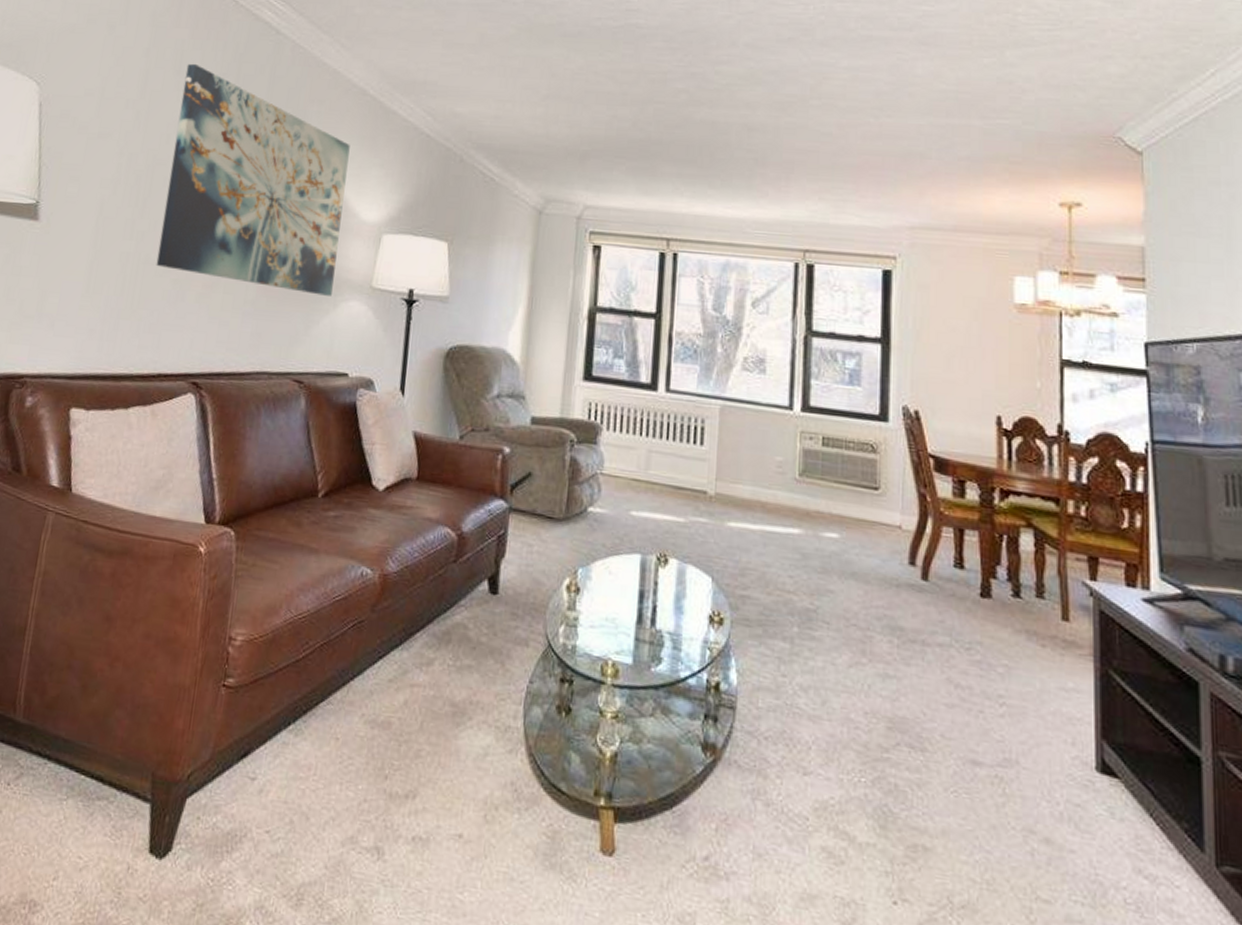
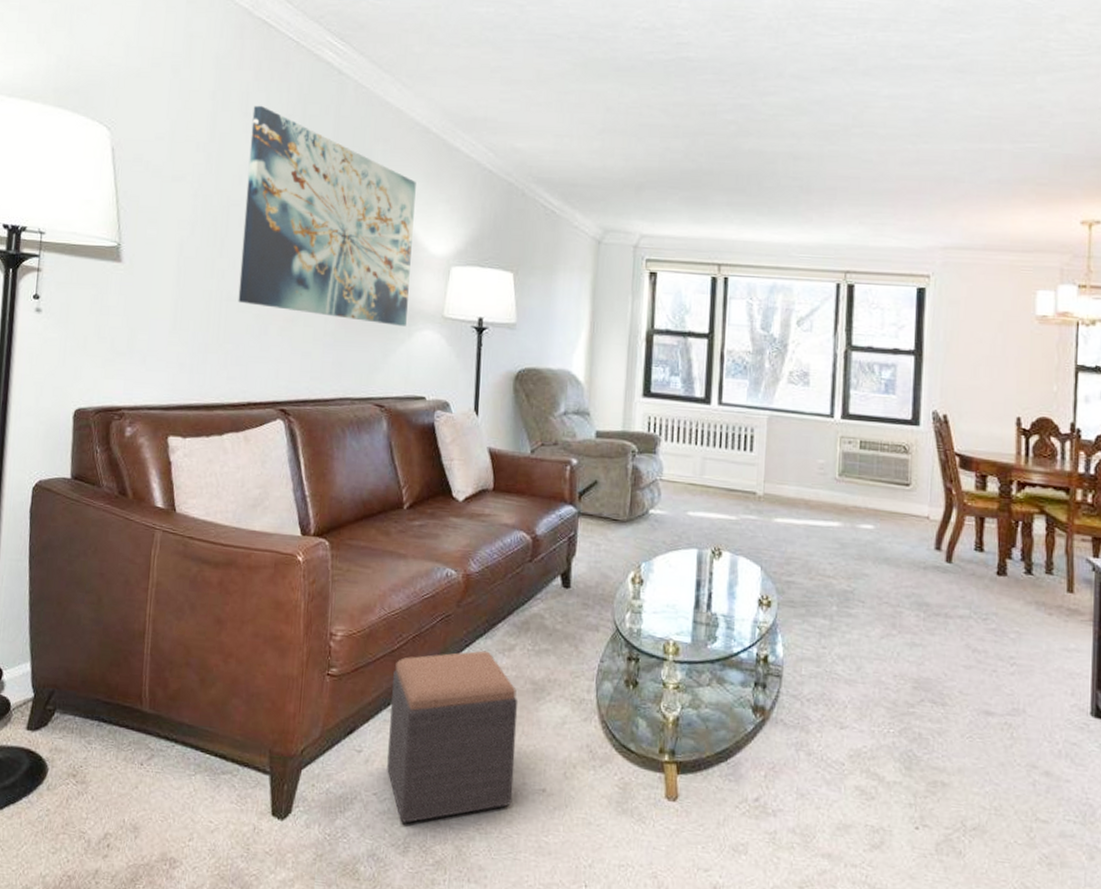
footstool: none [283,664,436,870] -> present [387,650,519,824]

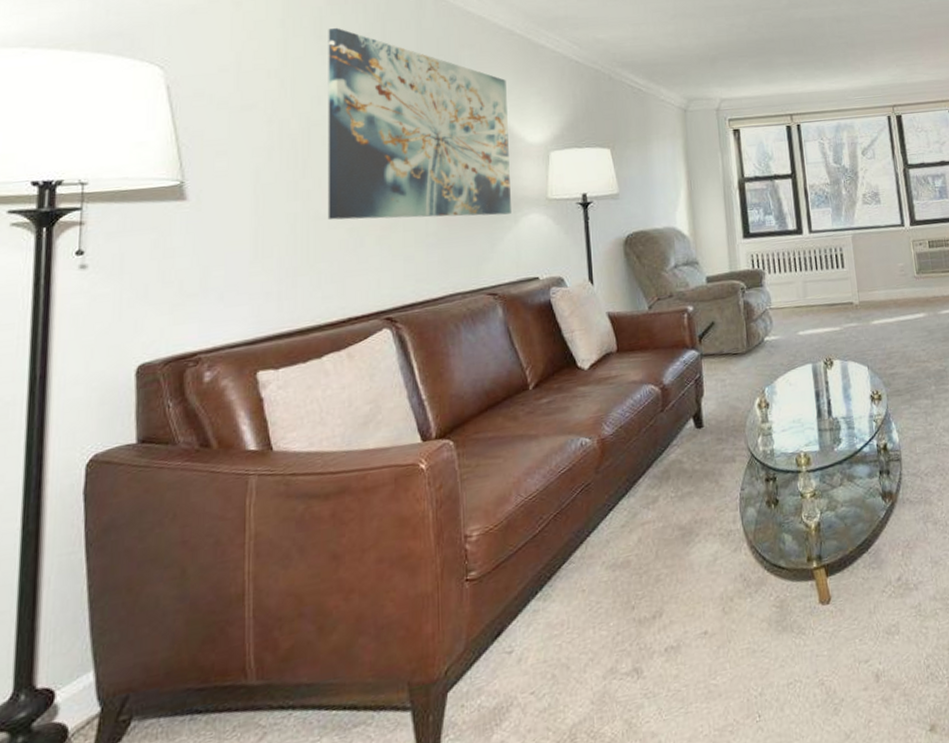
footstool: present [387,650,519,824] -> none [538,509,676,715]

